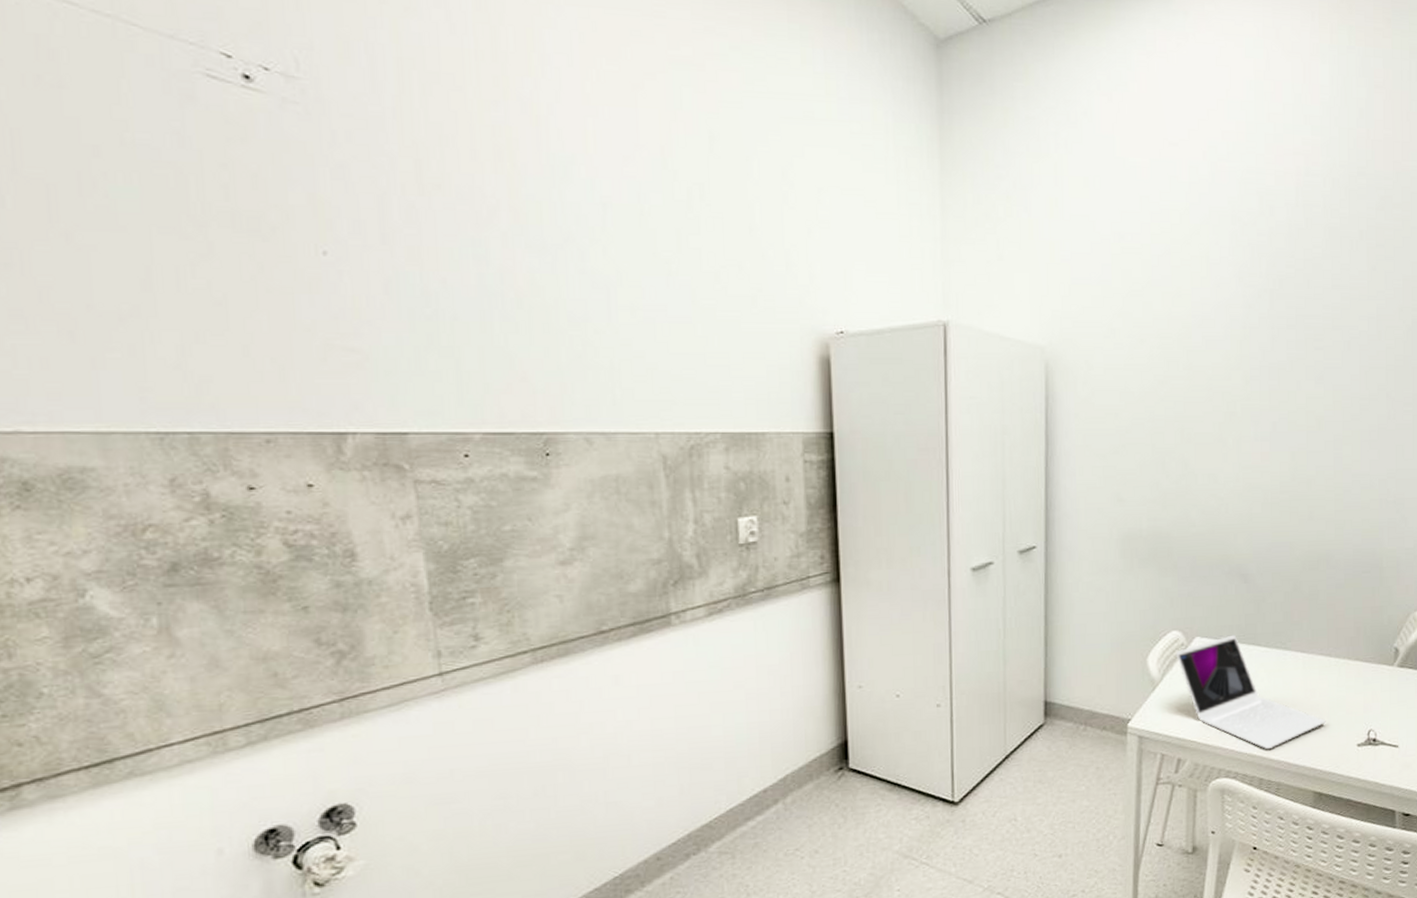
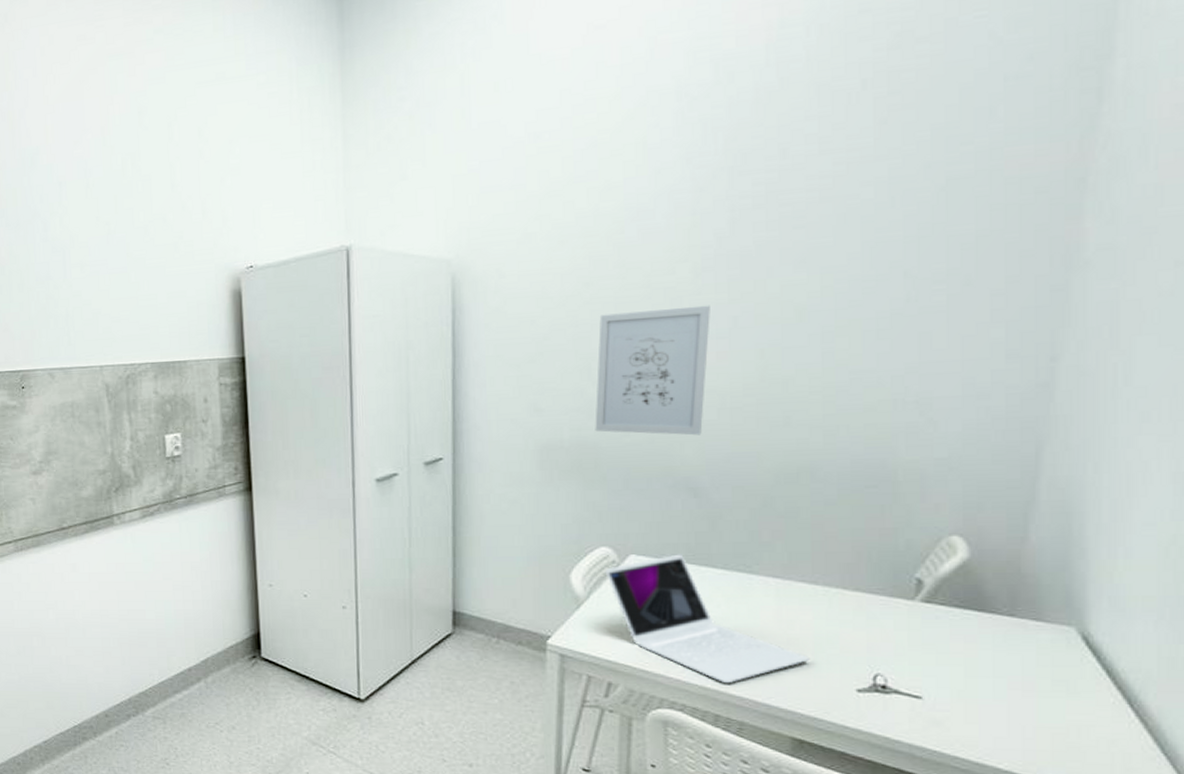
wall art: none [1168,410,1256,527] -> present [595,305,710,436]

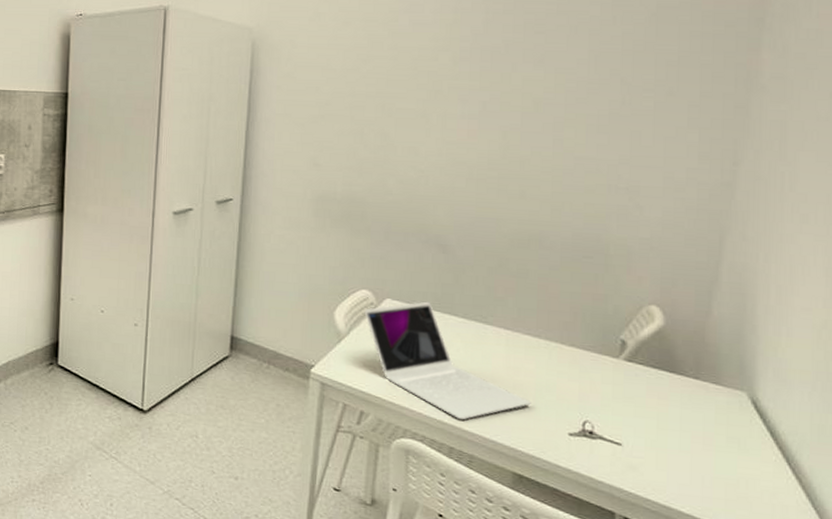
wall art: present [595,305,710,436] -> none [363,88,465,200]

